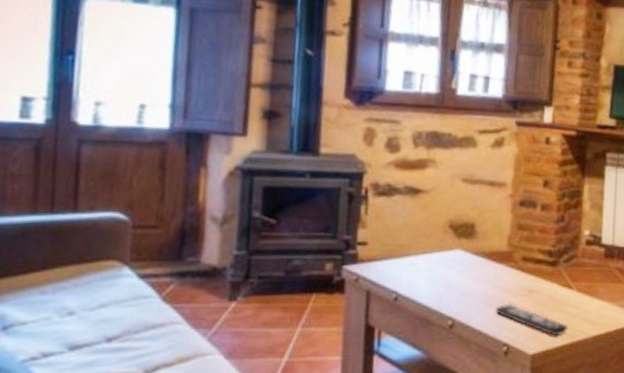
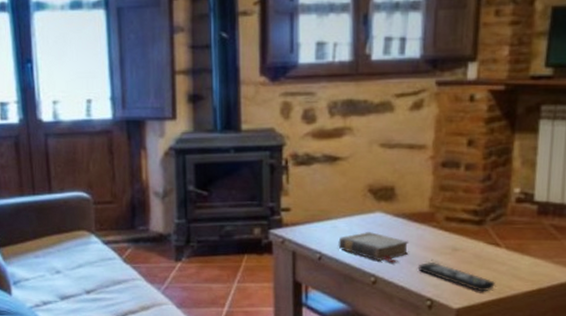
book: none [416,270,487,305] -> present [338,232,408,263]

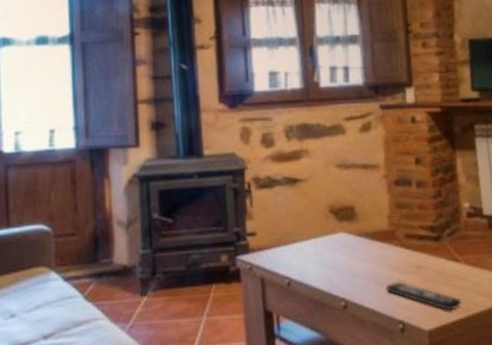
book: present [338,232,408,263] -> none [305,253,374,285]

